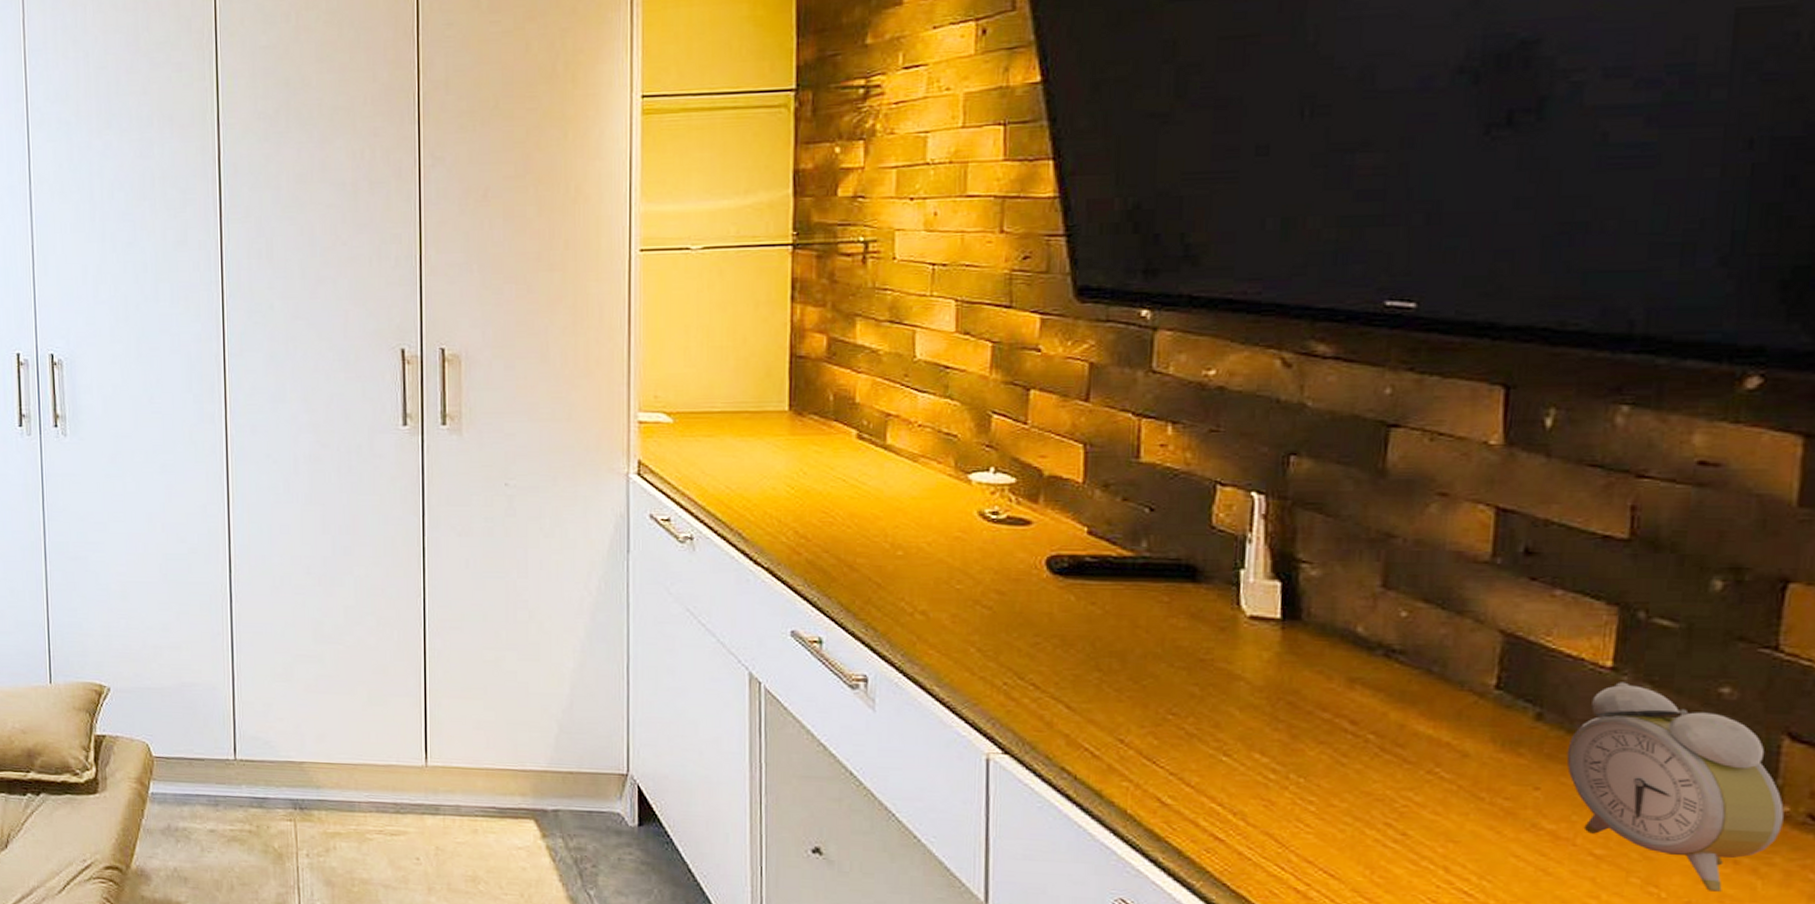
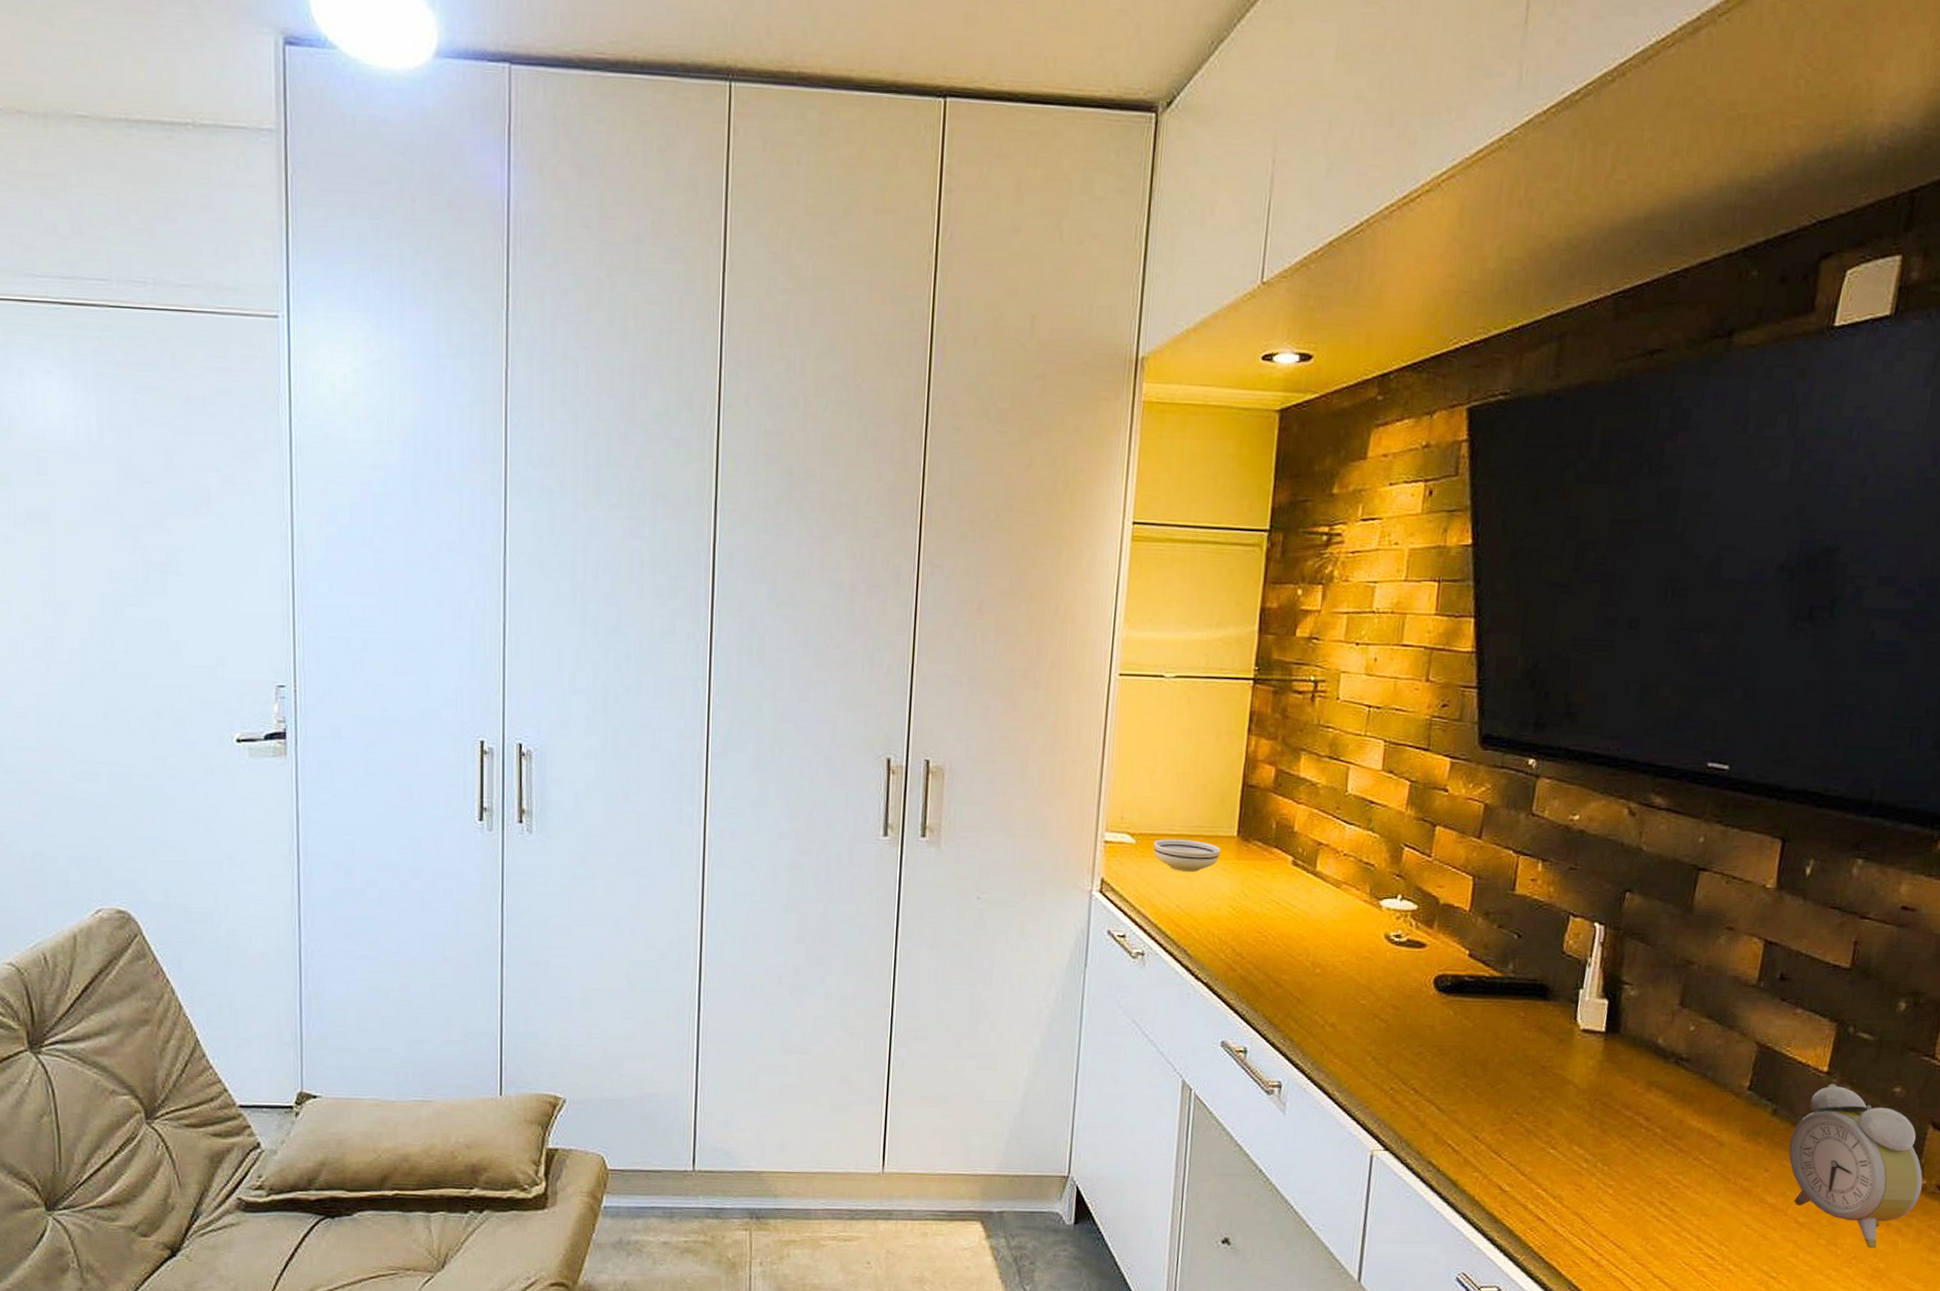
bowl: none [694,416,772,450] -> present [1153,838,1221,872]

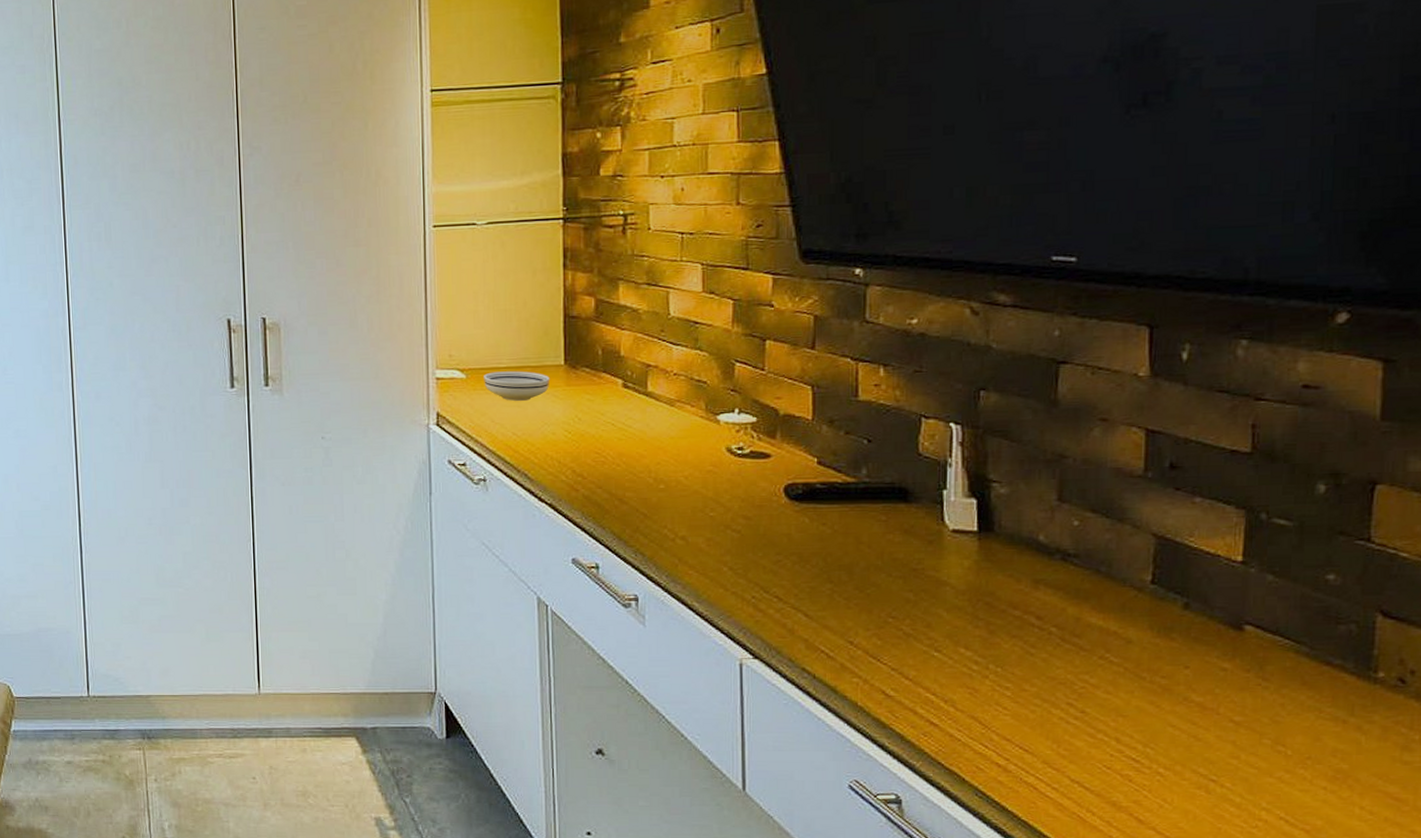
alarm clock: present [1788,1083,1923,1248] -> none [1209,573,1380,747]

